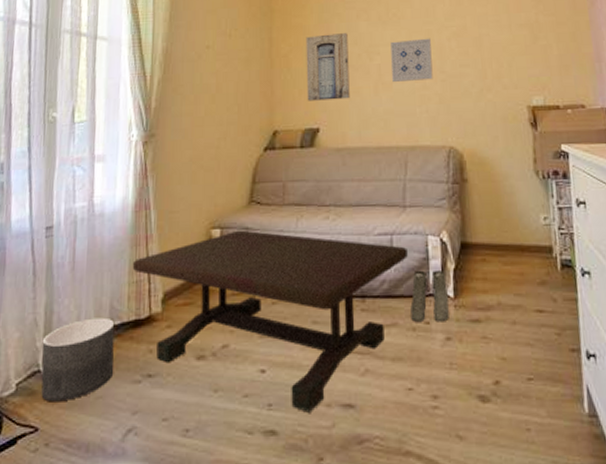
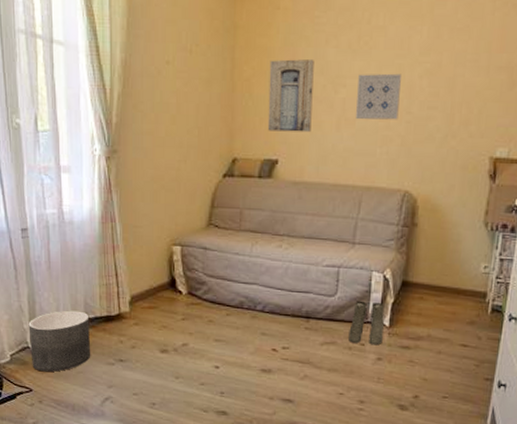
coffee table: present [132,230,408,413] -> none [102,249,352,402]

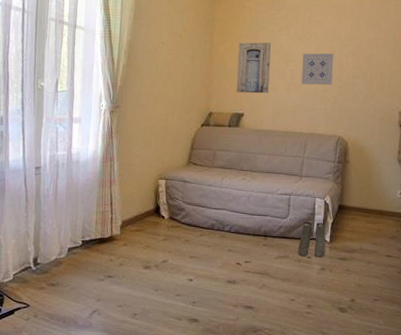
planter: present [28,310,91,372] -> none [31,234,86,289]

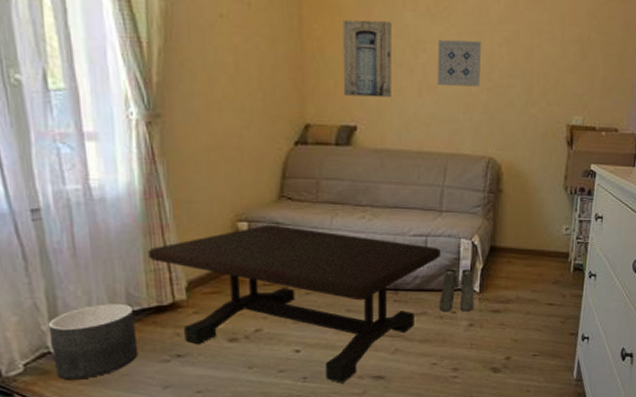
planter: none [31,234,86,289] -> present [48,303,139,380]
coffee table: none [99,182,300,309] -> present [147,224,441,383]

